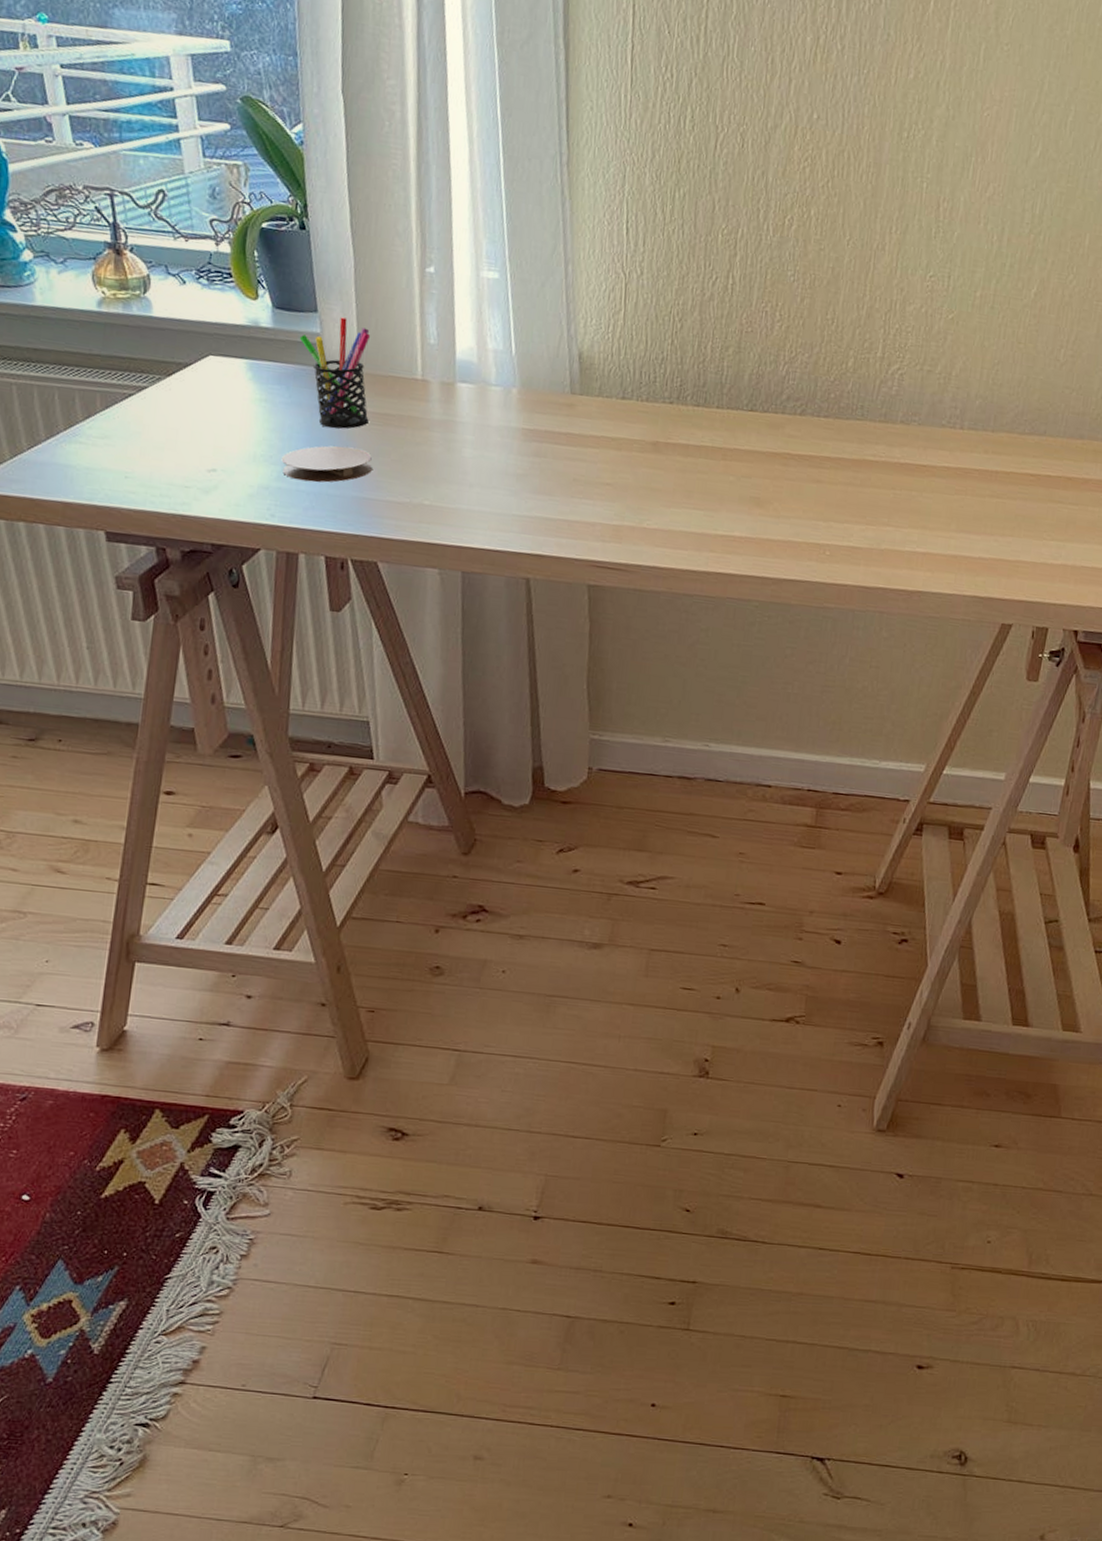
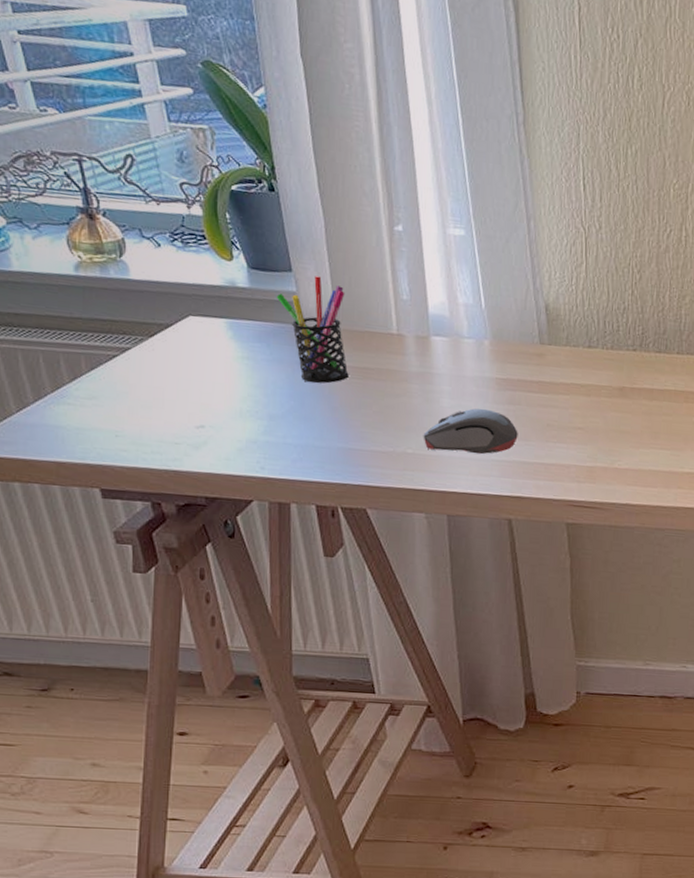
coaster: present [281,445,374,483] -> none [267,399,357,435]
computer mouse: none [441,459,542,509] -> present [423,408,518,455]

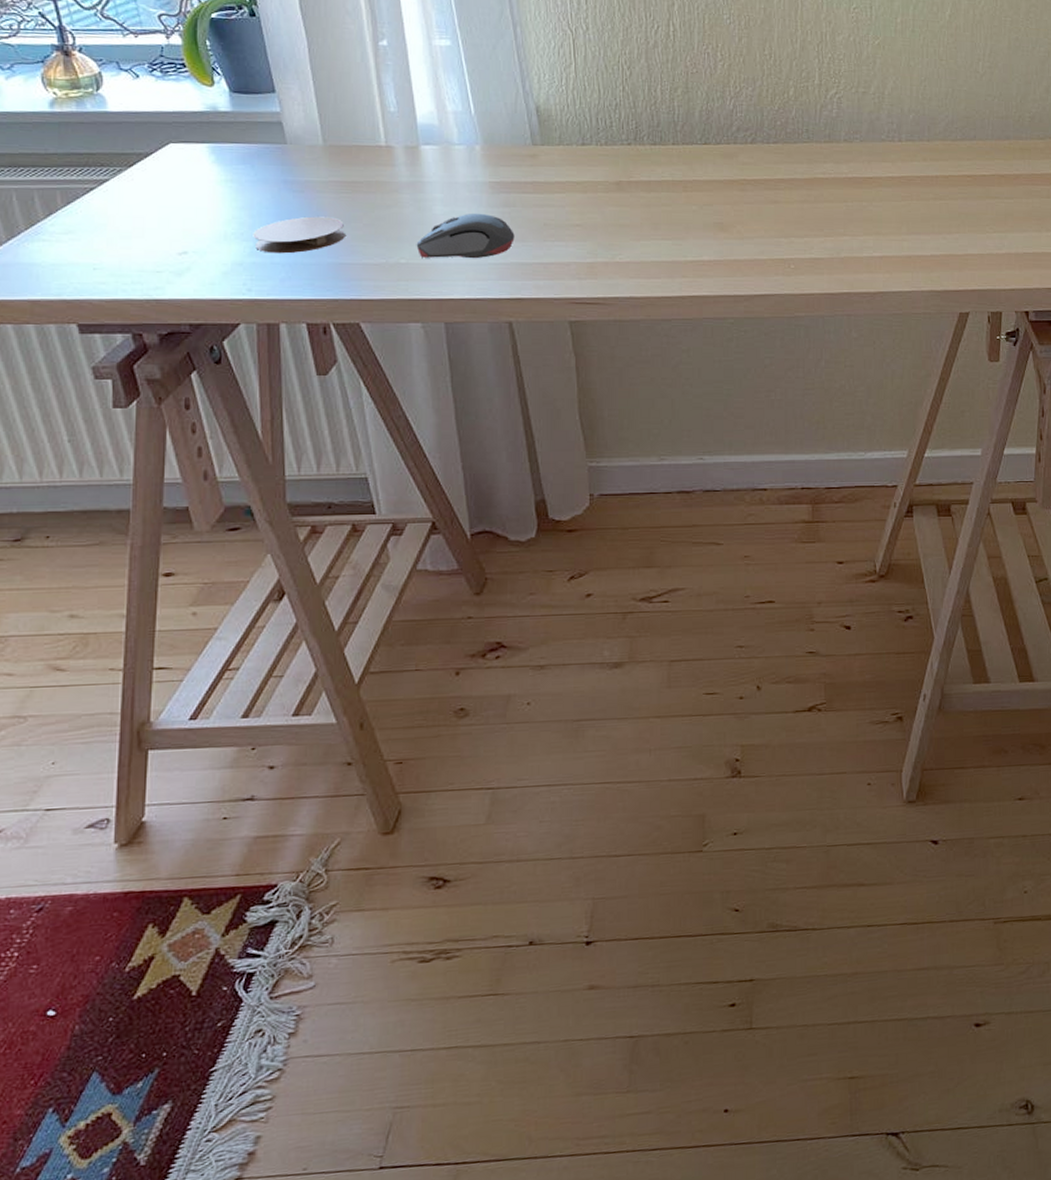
coaster: none [267,399,357,435] -> present [253,216,347,254]
pen holder: present [276,276,349,384] -> none [259,95,337,200]

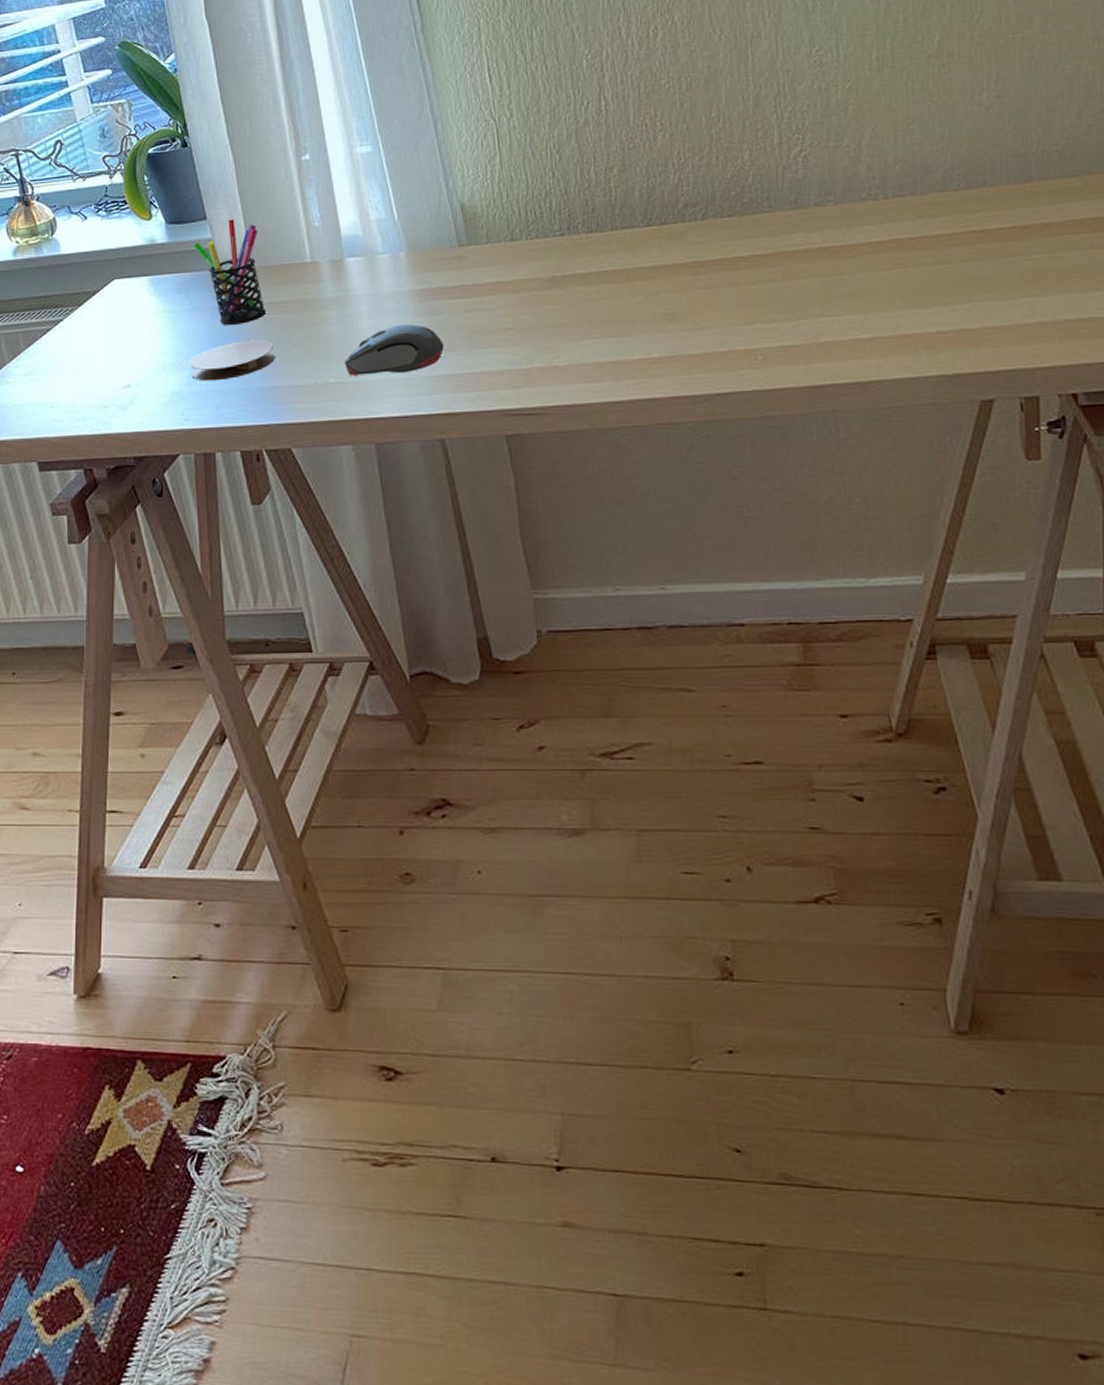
pen holder: none [259,95,337,200] -> present [193,219,266,325]

